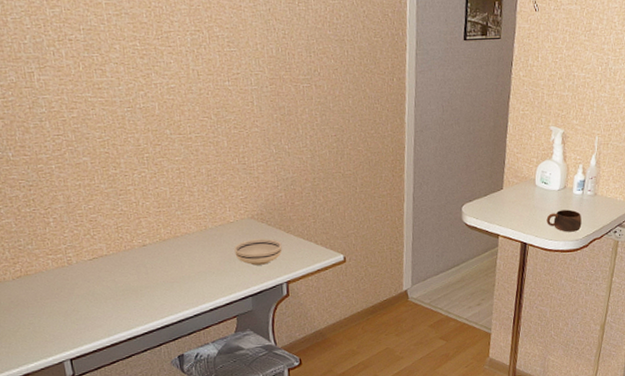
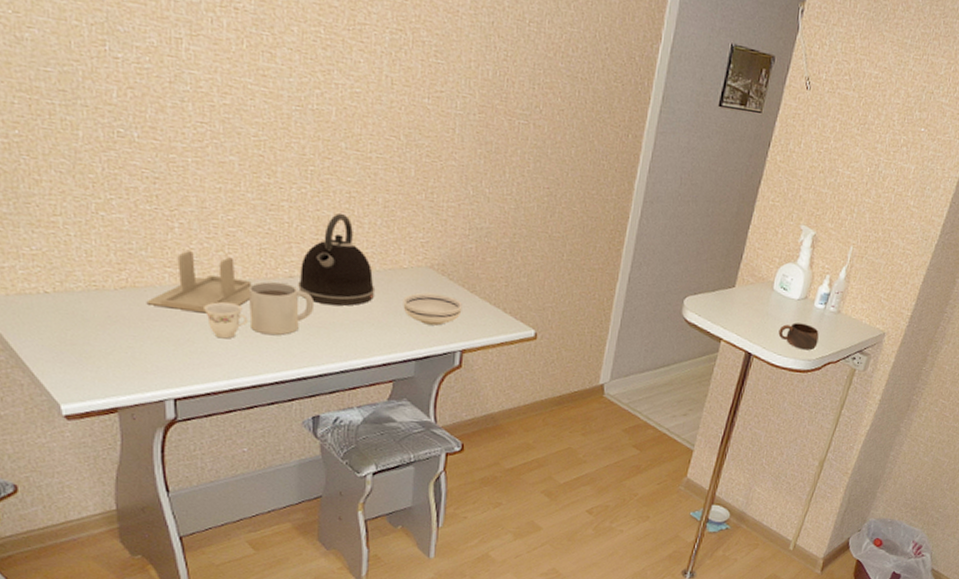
napkin holder: none [38,238,115,288] -> present [146,251,252,314]
teacup: none [81,275,117,305] -> present [204,302,248,339]
mug: none [113,252,166,296] -> present [248,281,315,336]
kettle: none [150,186,212,263] -> present [298,212,376,306]

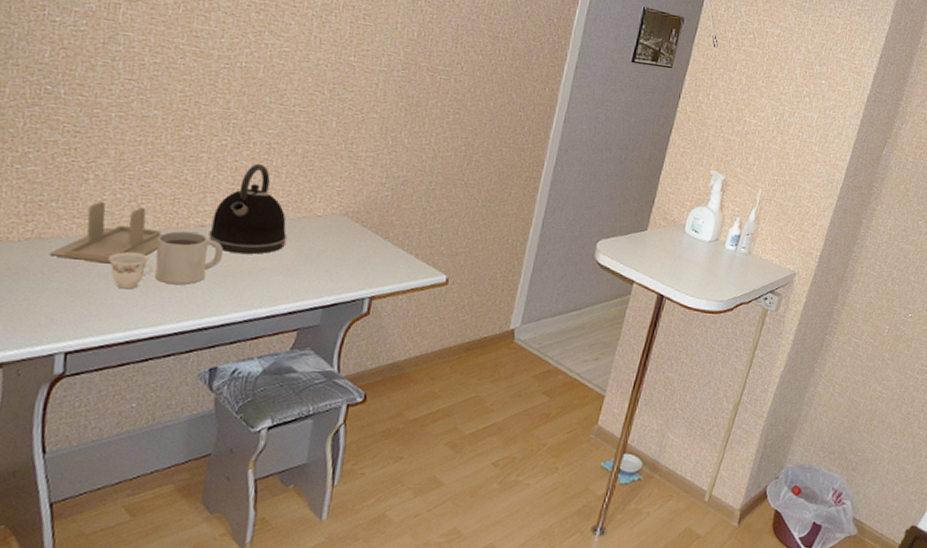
bowl: present [403,292,463,326] -> none [314,239,375,273]
cup: present [778,322,819,351] -> none [690,264,731,292]

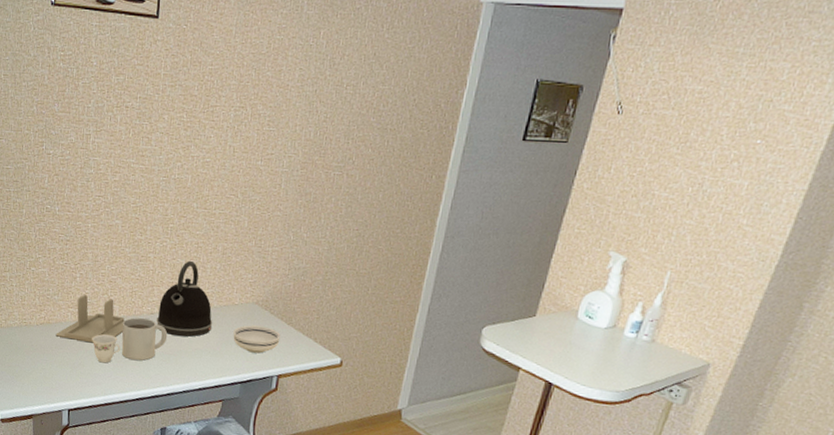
bowl: none [314,239,375,273] -> present [233,325,281,354]

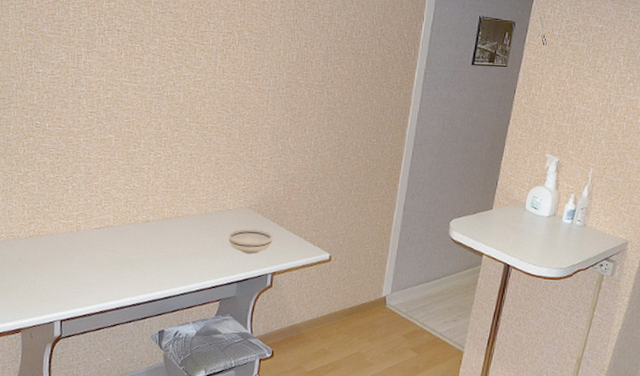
napkin holder: present [56,295,125,343] -> none [46,206,120,253]
teacup: present [92,334,120,363] -> none [85,244,115,272]
mug: present [121,317,168,361] -> none [116,226,164,268]
kettle: present [157,260,213,337] -> none [152,170,208,242]

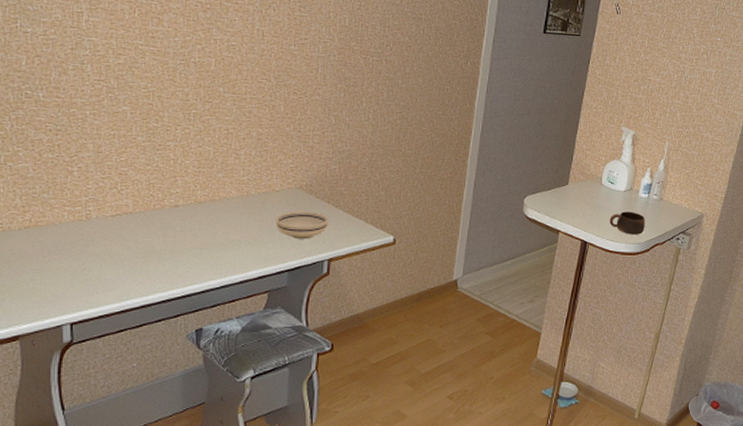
cup: none [532,236,568,260] -> present [609,211,645,235]

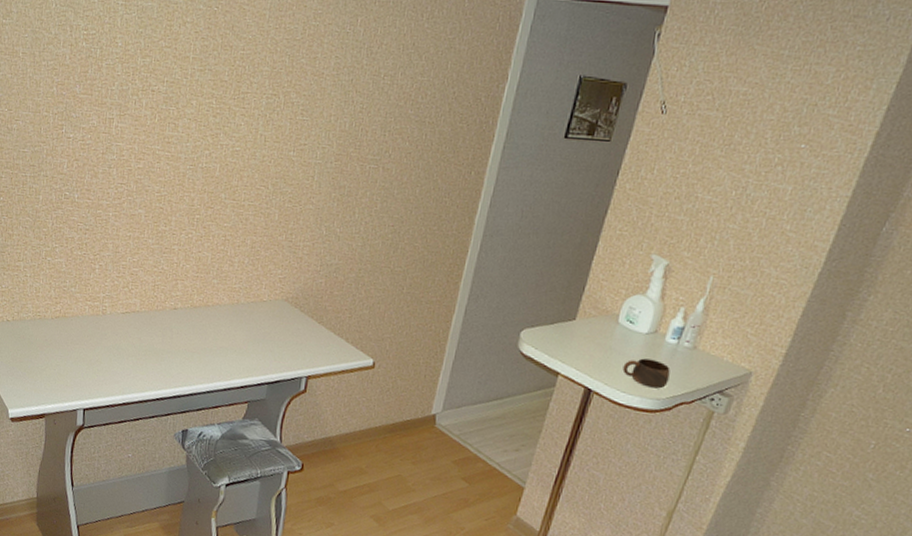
bowl: present [276,211,329,239] -> none [260,323,311,353]

